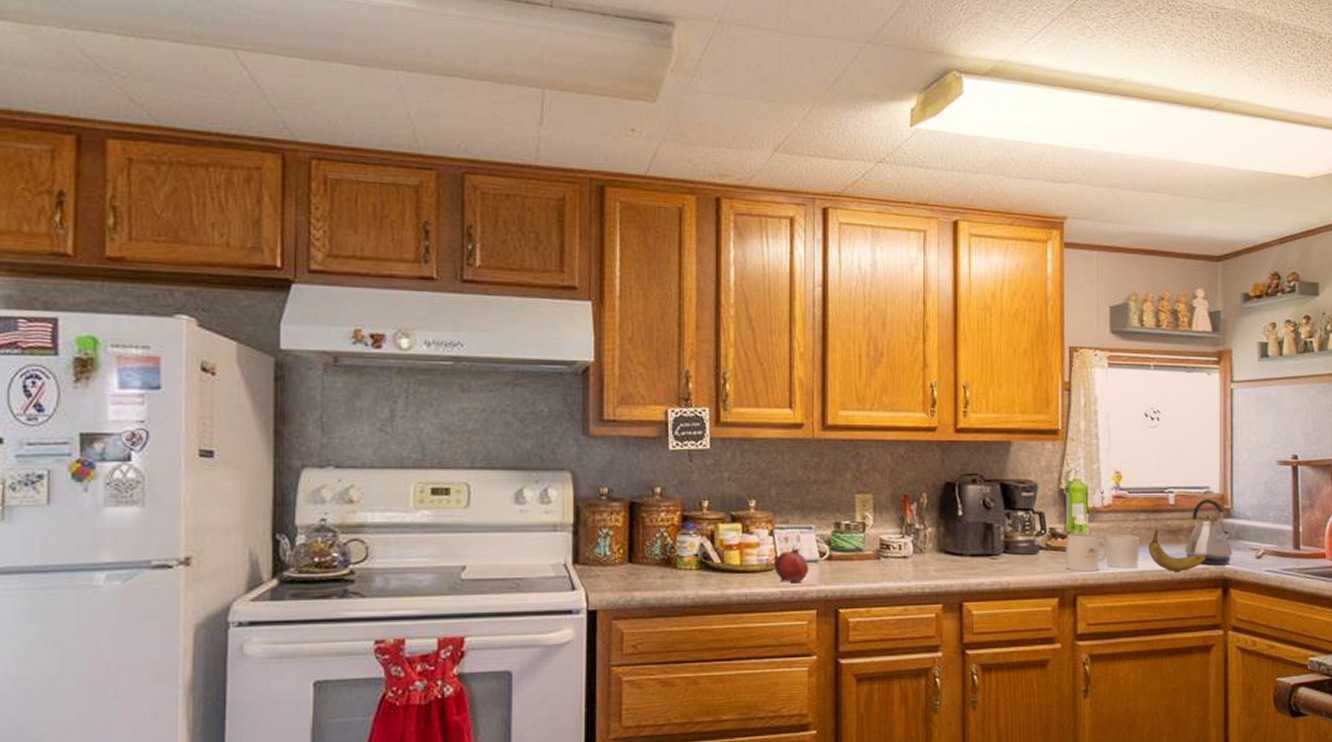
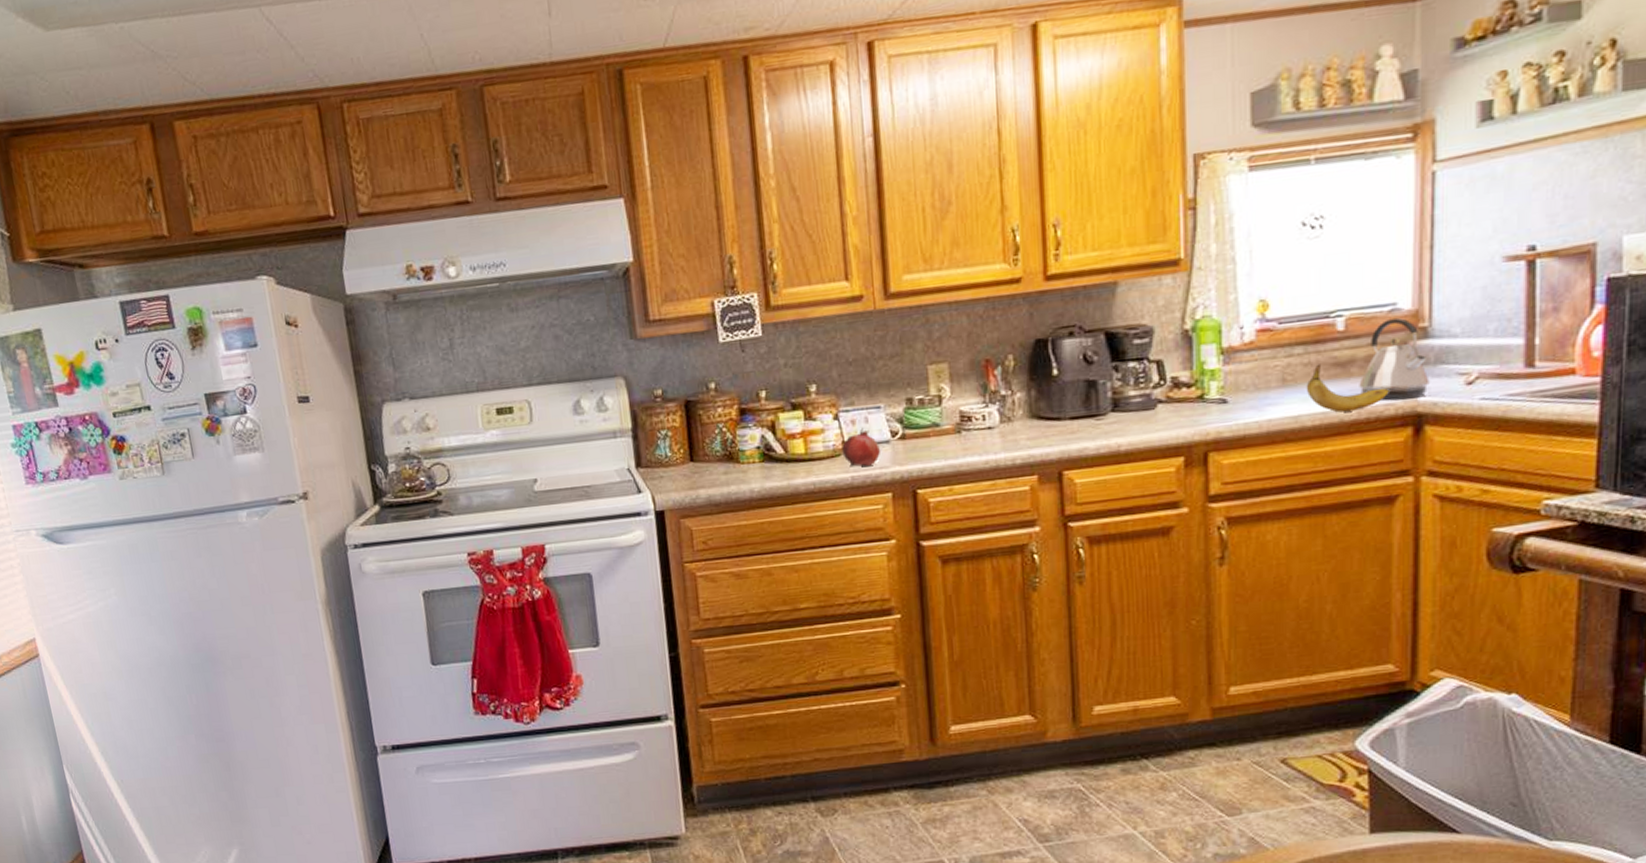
mug: present [1065,533,1109,572] -> none [1191,377,1252,425]
mug: present [1105,534,1140,569] -> none [1246,373,1294,416]

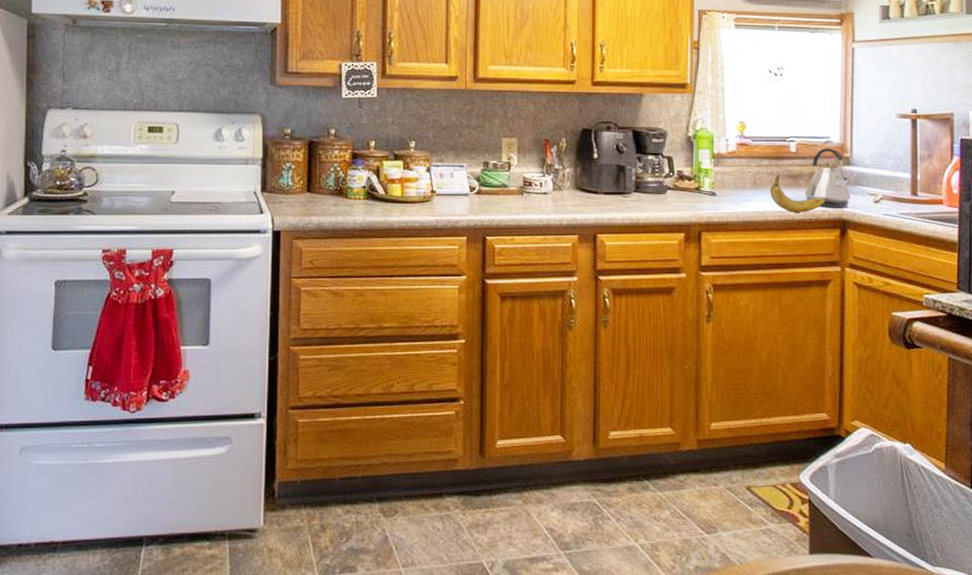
fruit: present [842,428,881,468] -> none [431,181,461,213]

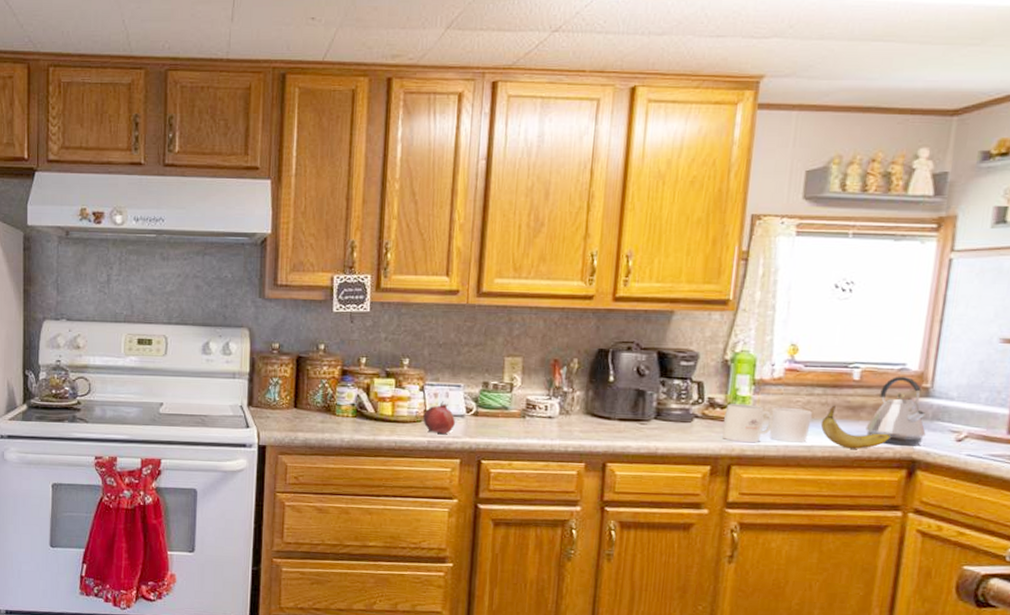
fruit: none [431,181,461,213] -> present [423,401,456,435]
mug: none [691,176,733,211] -> present [722,404,774,443]
mug: none [729,177,762,209] -> present [769,407,812,443]

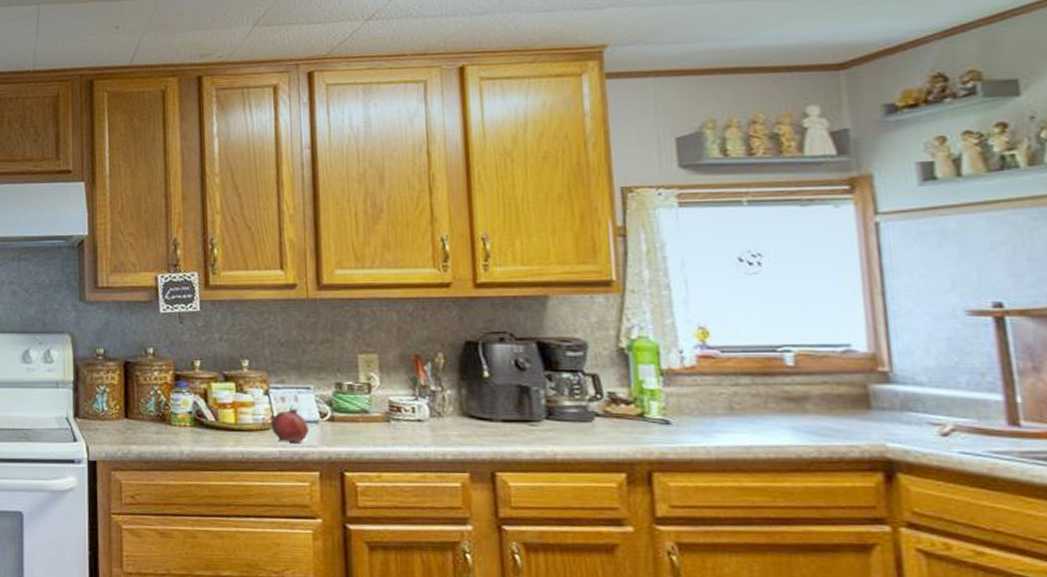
mug: present [722,404,774,443] -> none [631,398,697,445]
mug: present [769,407,812,443] -> none [690,400,744,443]
fruit: present [820,405,890,449] -> none [756,396,852,449]
kettle: present [865,376,926,447] -> none [816,359,898,445]

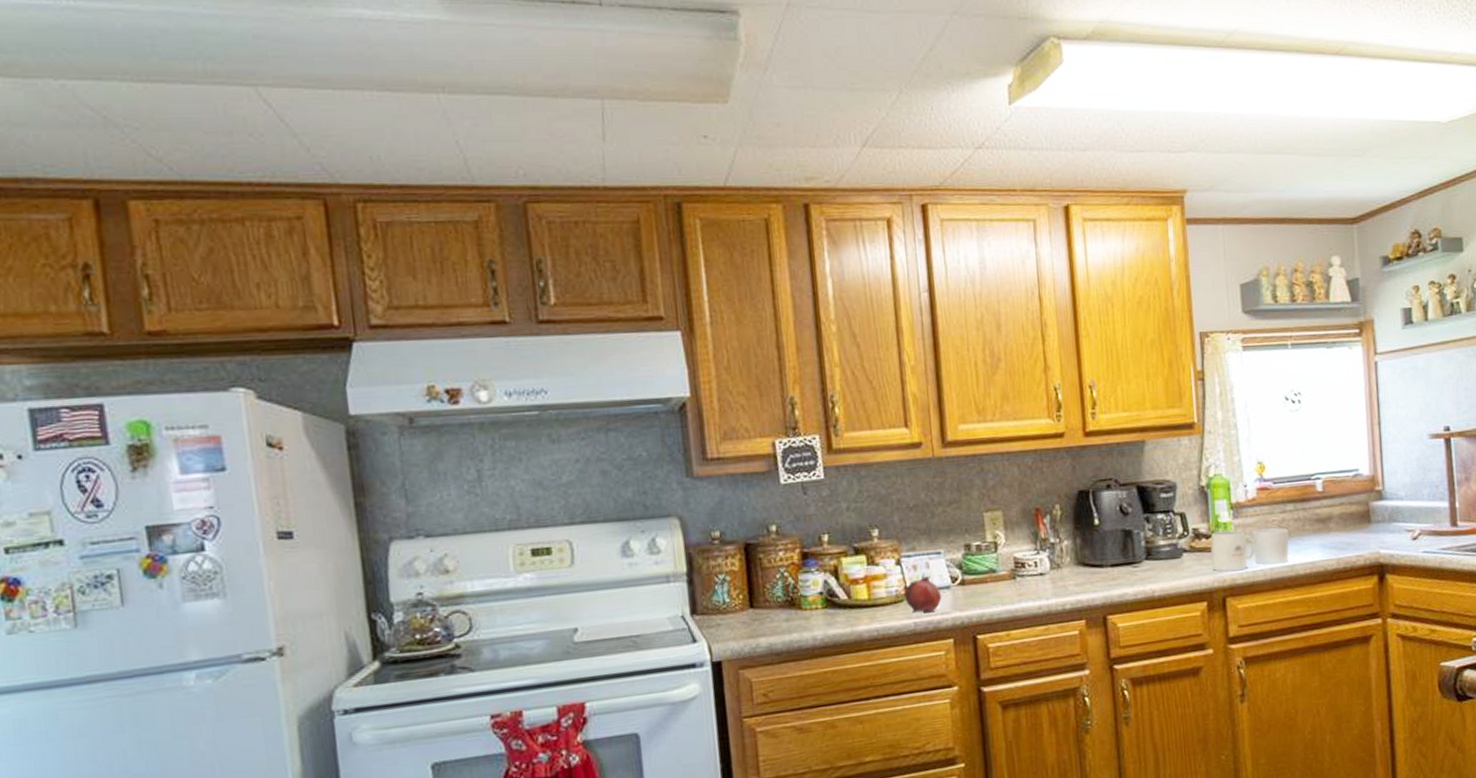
mug: none [631,398,697,445] -> present [1210,530,1257,572]
mug: none [690,400,744,443] -> present [1252,527,1289,565]

